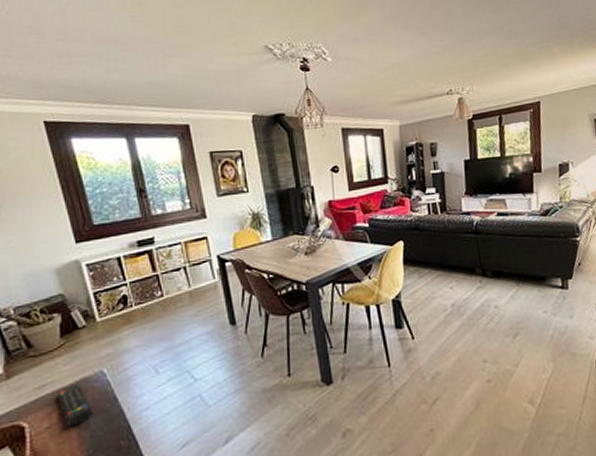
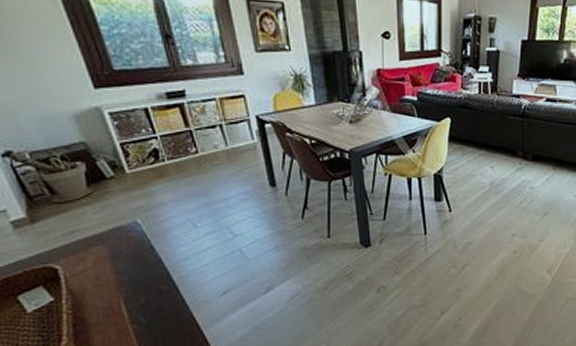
remote control: present [57,382,93,428] -> none [89,231,130,272]

